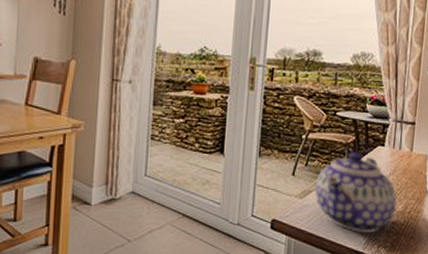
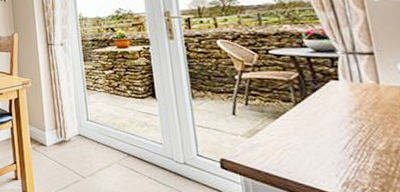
teapot: present [314,152,397,233] -> none [261,88,376,174]

